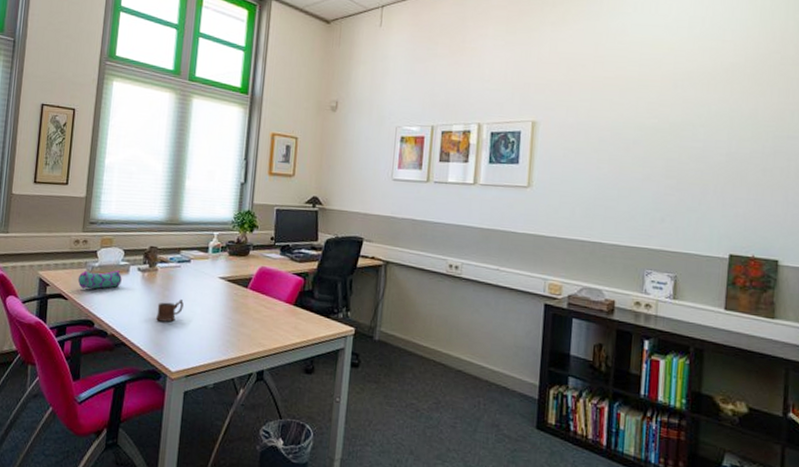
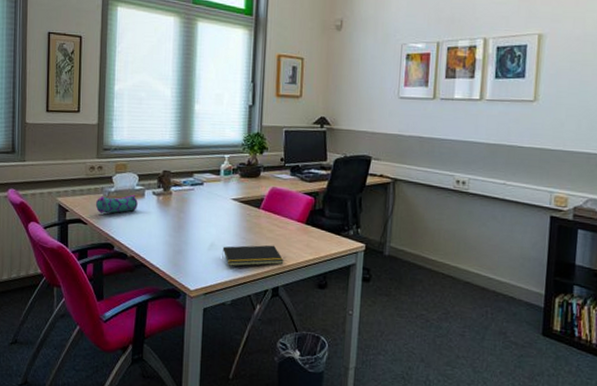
mug: present [156,299,184,322] -> none [173,221,199,243]
notepad: none [206,326,270,348] -> present [222,245,284,267]

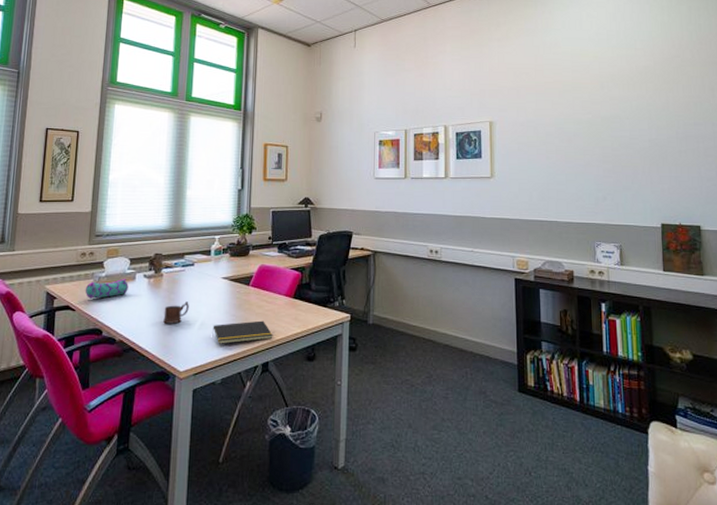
mug: none [173,221,199,243] -> present [163,301,189,324]

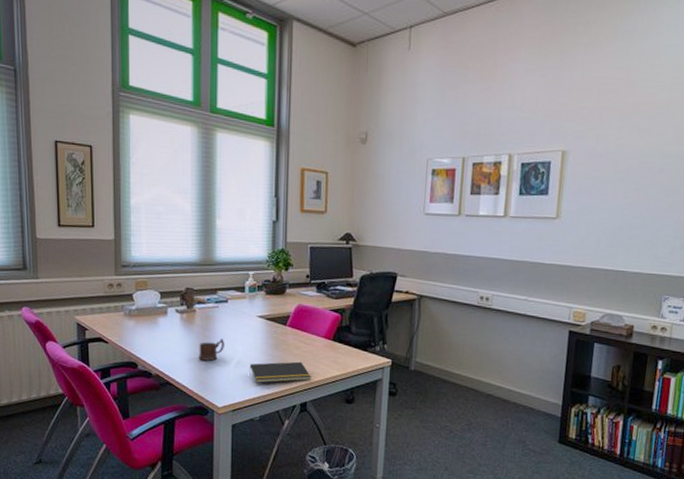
pencil case: present [85,278,129,299] -> none [116,312,161,332]

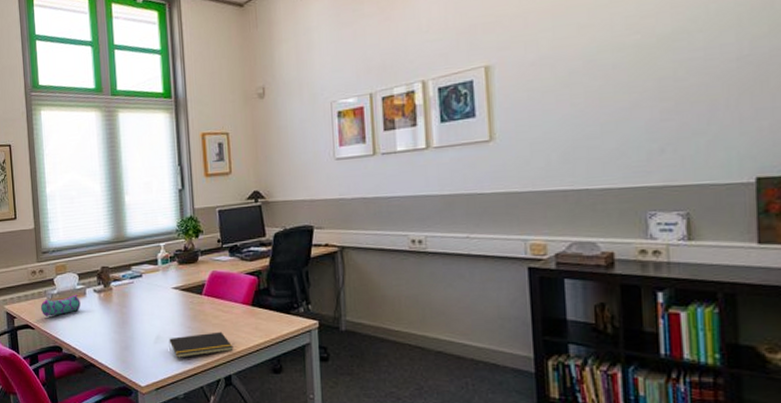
pencil case: none [116,312,161,332] -> present [40,294,81,317]
mug: present [199,339,224,361] -> none [118,315,143,339]

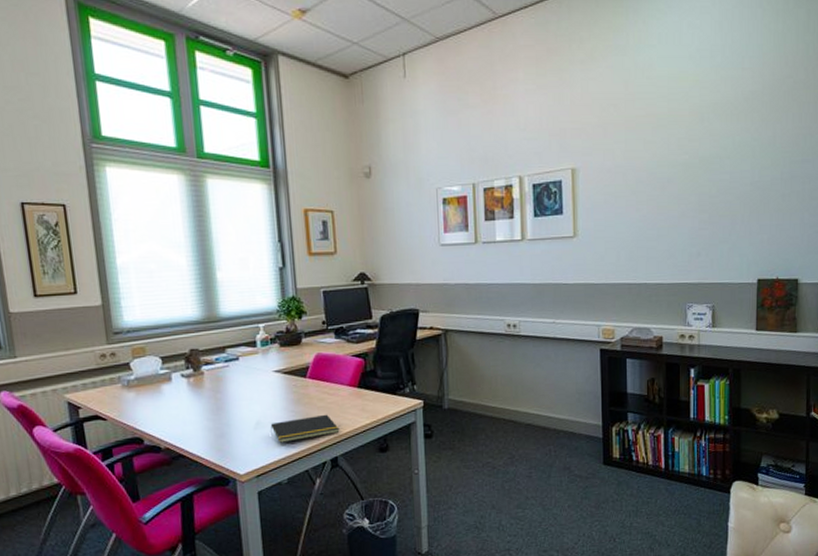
pencil case: present [40,294,81,317] -> none [113,379,165,406]

